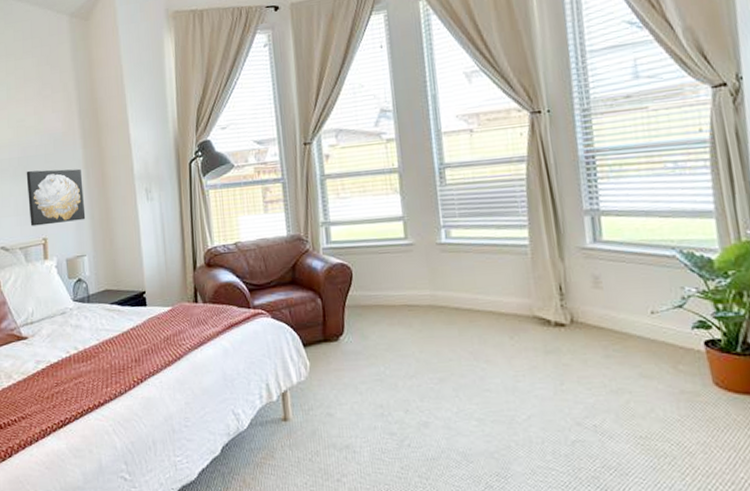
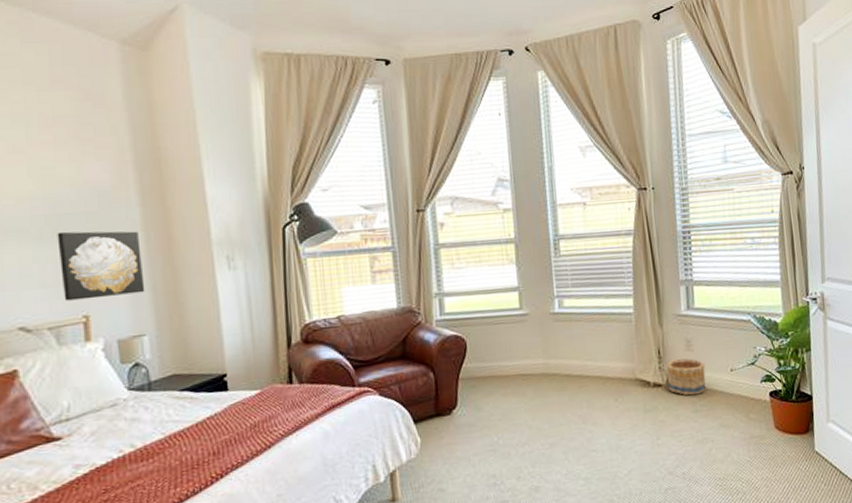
basket: none [570,297,620,339] -> present [666,358,706,396]

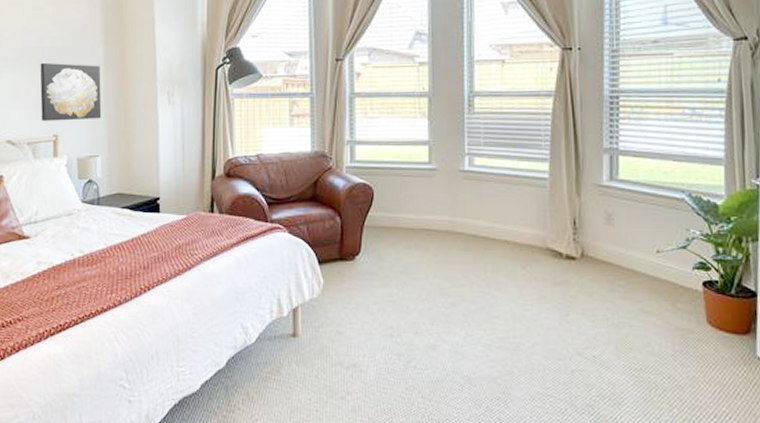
basket: present [666,358,706,396] -> none [582,233,627,274]

